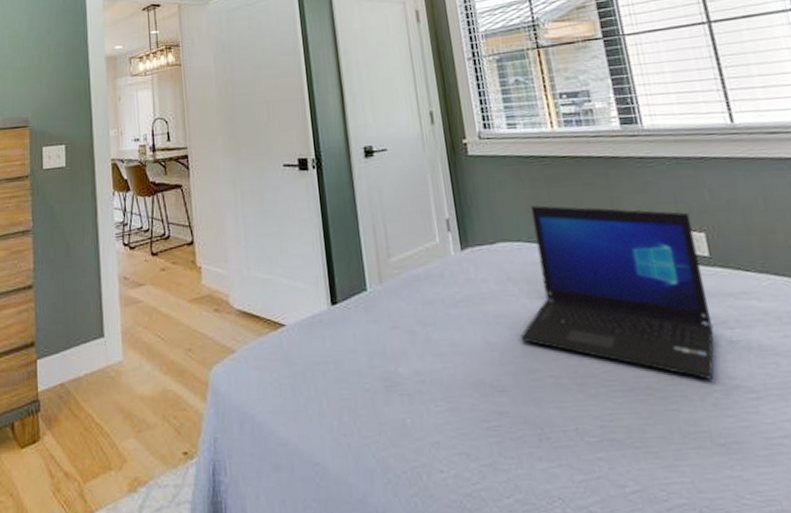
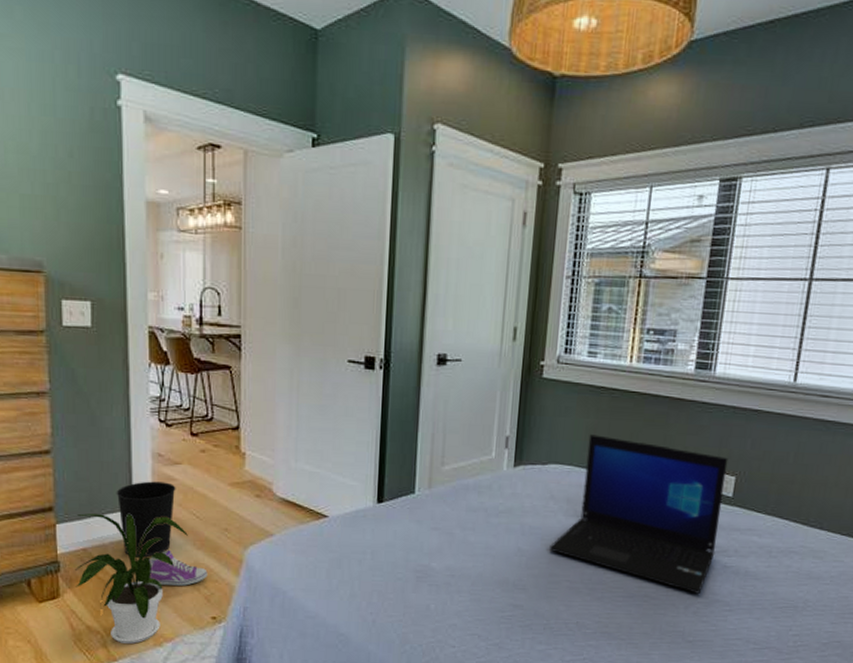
house plant: none [54,342,155,491] -> present [75,513,188,644]
wastebasket: none [88,305,142,389] -> present [116,481,176,557]
sneaker: none [120,377,176,418] -> present [148,550,208,586]

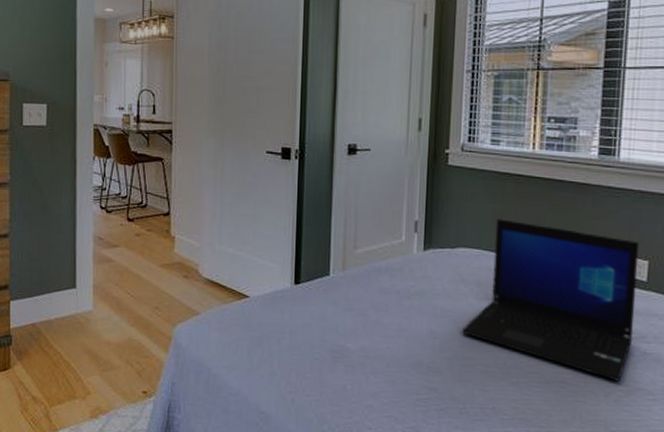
house plant: present [75,513,188,644] -> none [24,291,123,415]
wastebasket: present [116,481,176,557] -> none [62,262,114,333]
sneaker: present [148,550,208,586] -> none [88,326,140,361]

